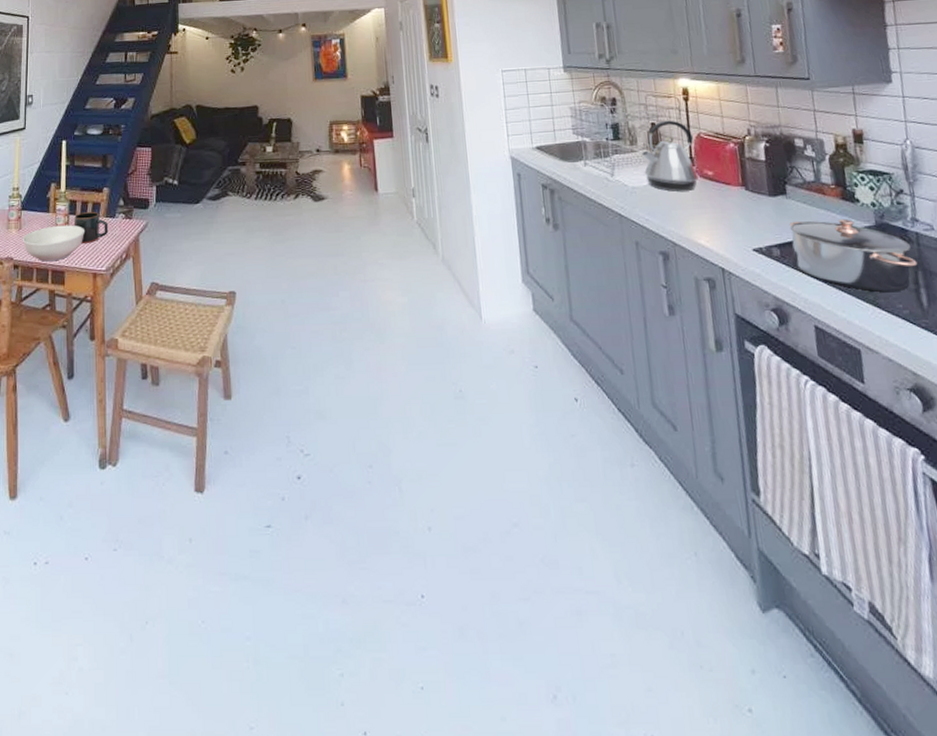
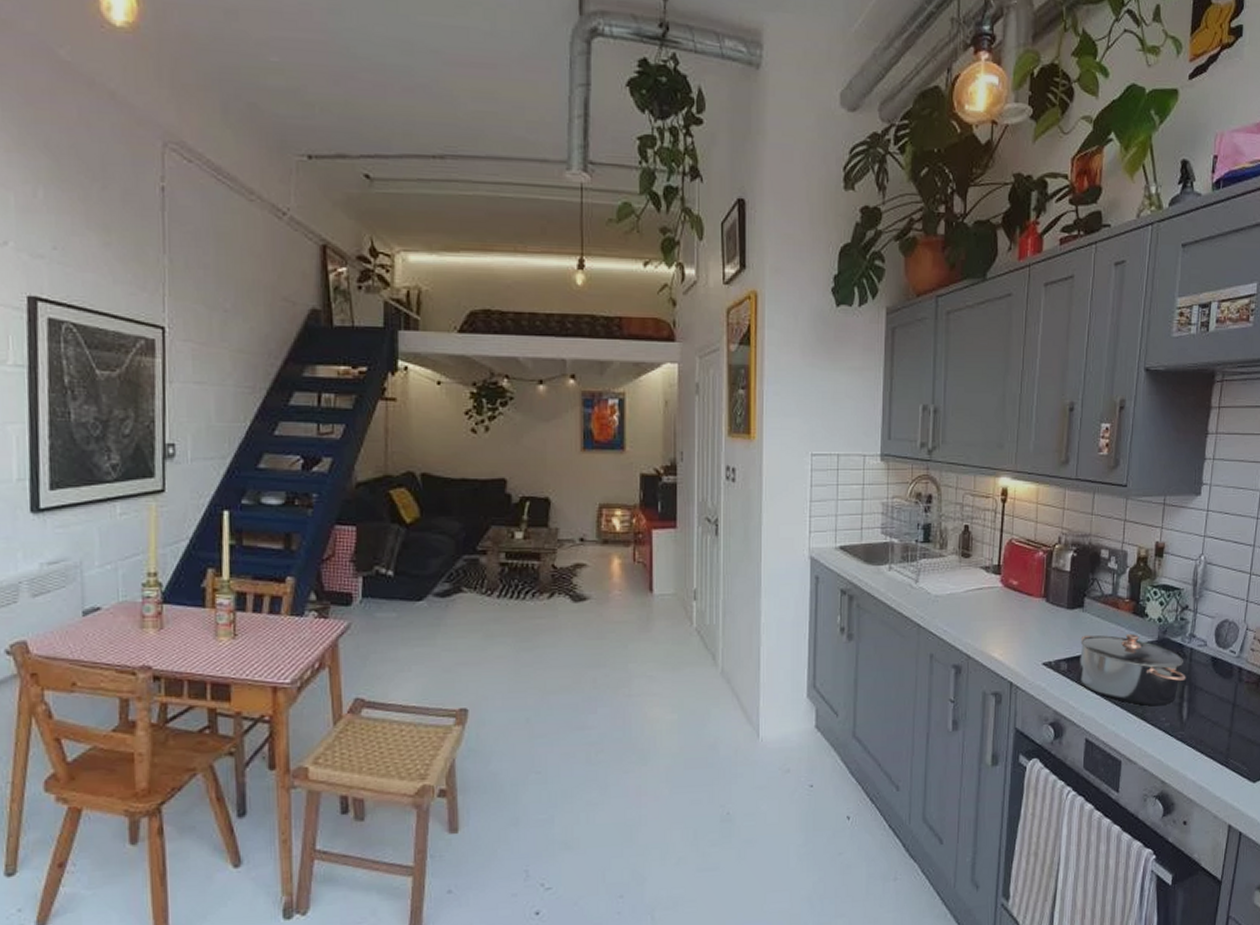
bowl: present [22,225,86,262] -> none [164,624,261,672]
mug: present [73,211,109,243] -> none [242,607,294,649]
kettle: present [640,120,699,192] -> none [949,523,1005,601]

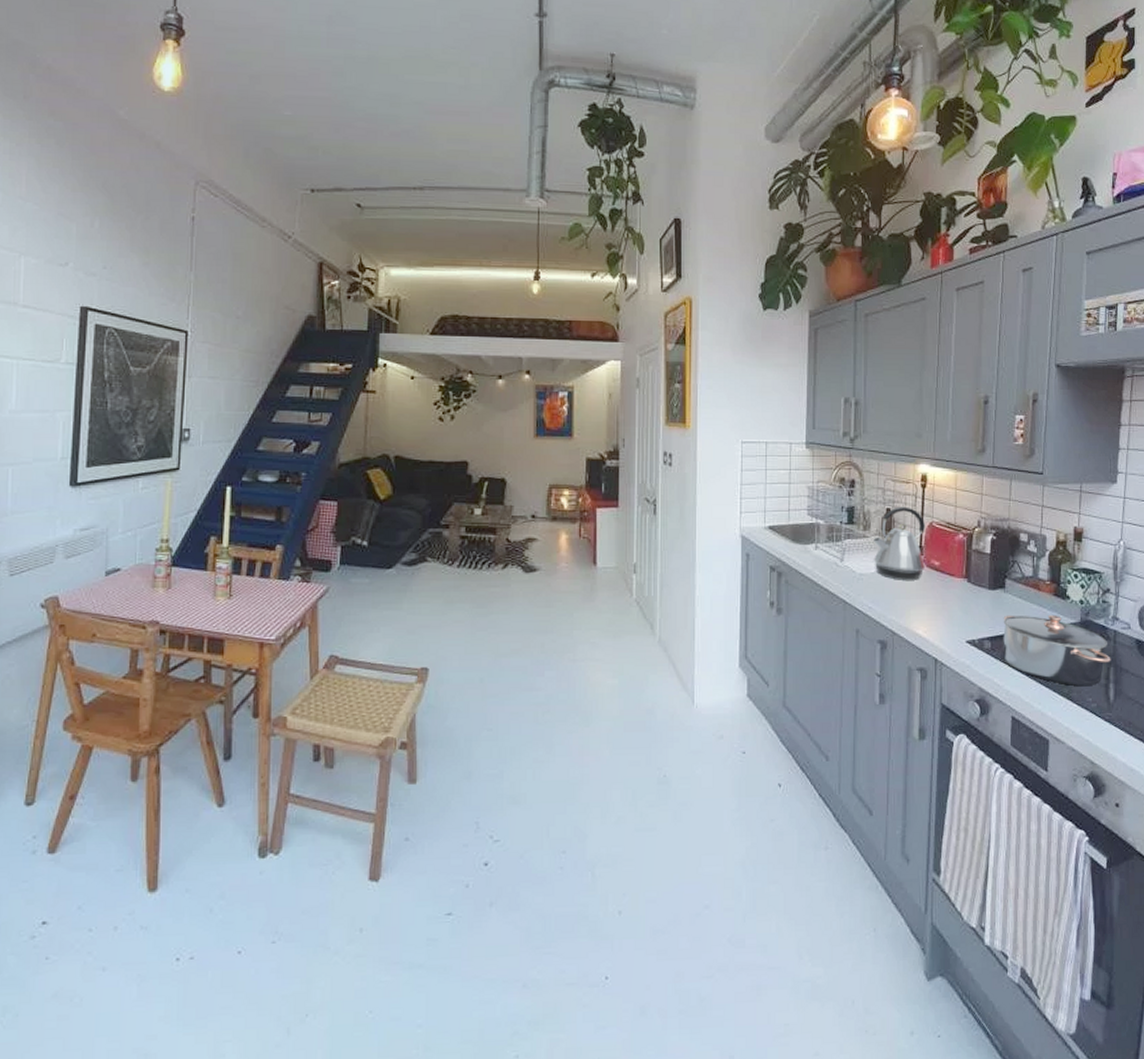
kettle: none [949,523,1005,601] -> present [872,506,926,580]

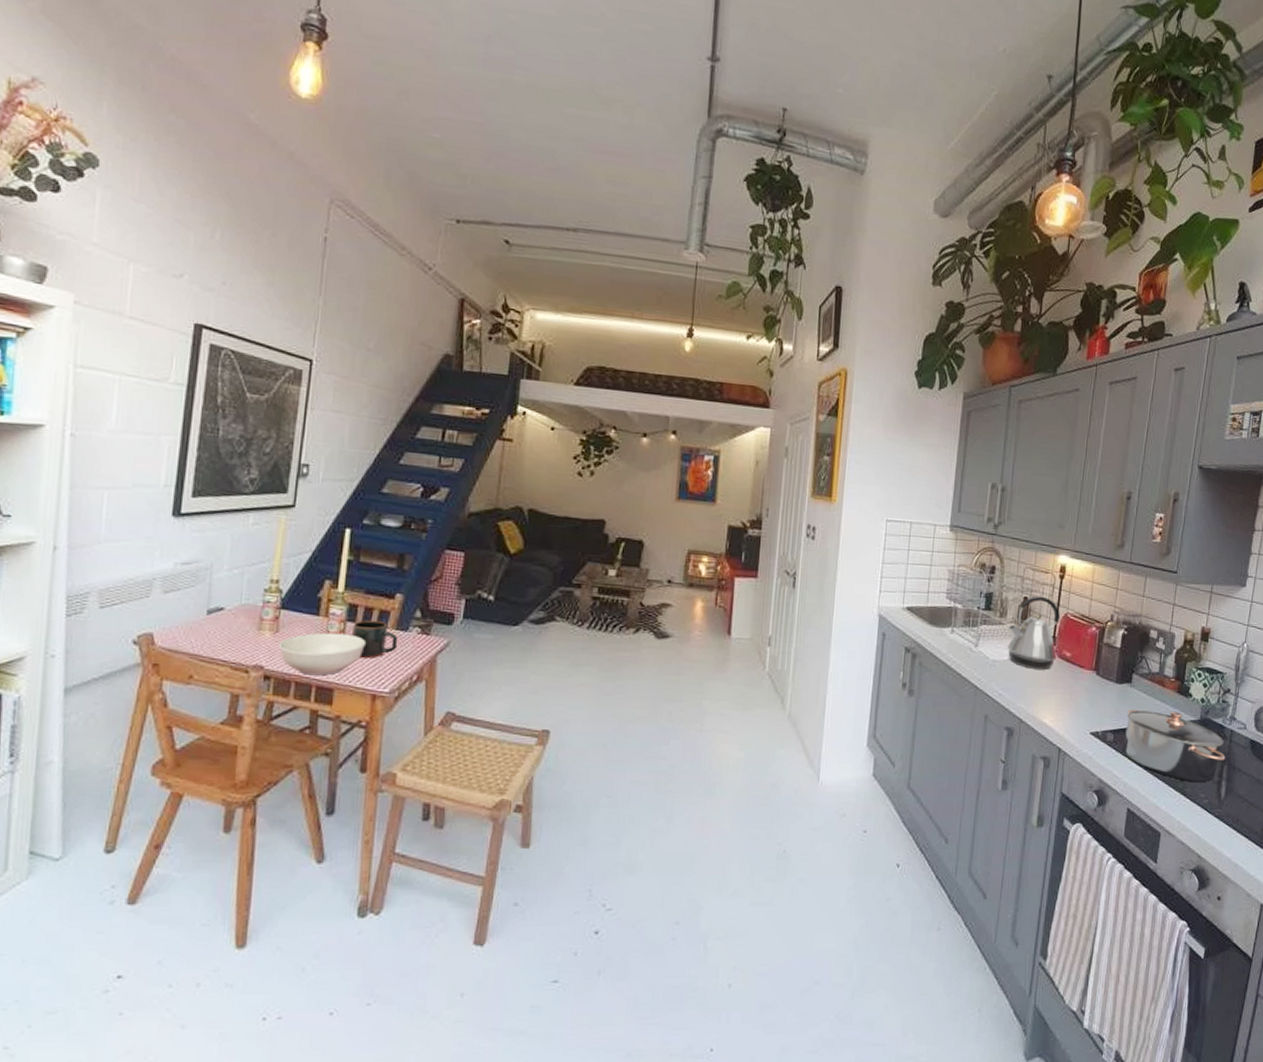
bowl: none [171,586,252,628] -> present [278,632,367,676]
mug: none [237,571,281,608] -> present [351,620,398,658]

